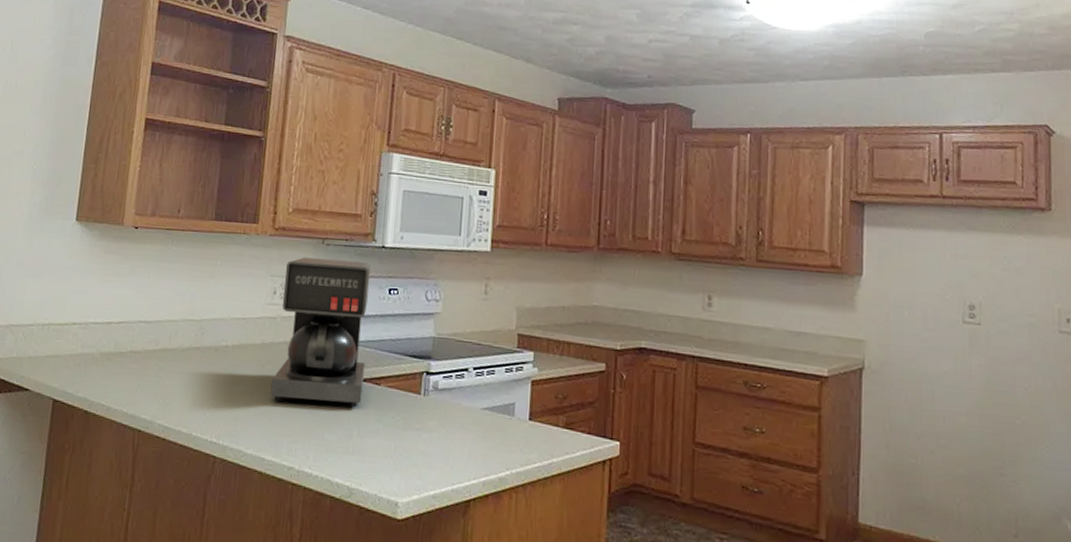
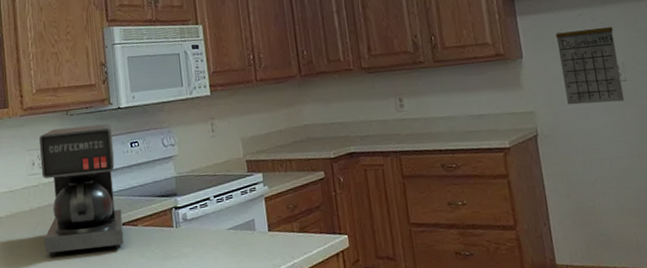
calendar: none [906,237,975,348] -> present [555,14,625,105]

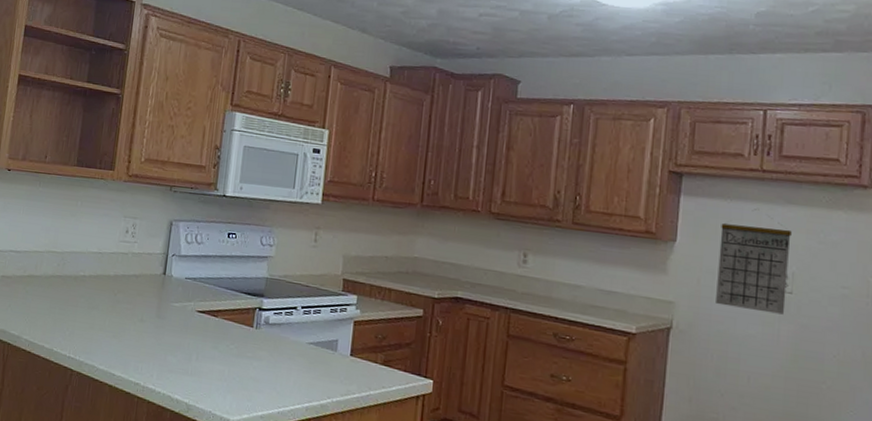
coffee maker: present [38,123,124,256] -> none [121,202,213,335]

